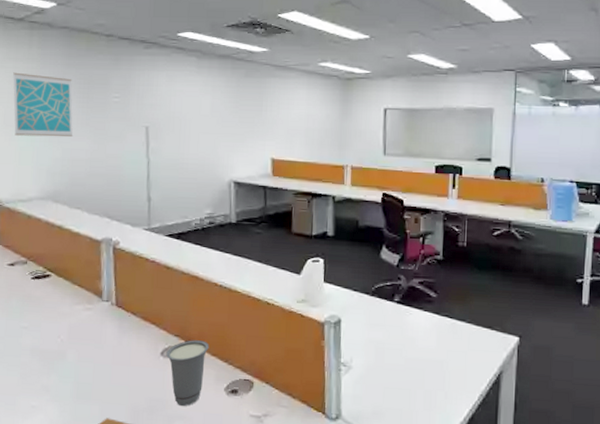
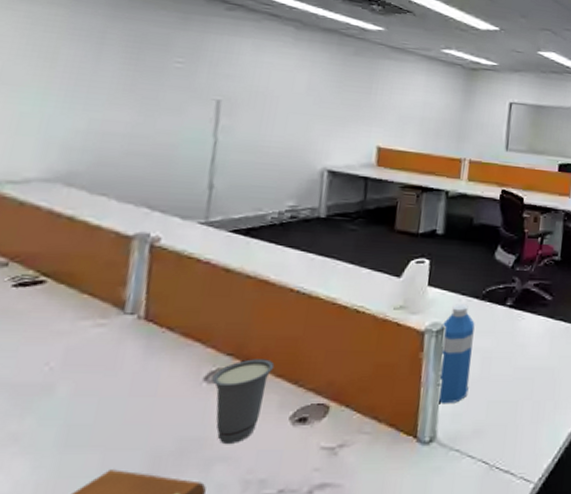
wall art: present [13,72,73,137] -> none [14,17,117,105]
water bottle: none [338,299,367,387] -> present [436,304,475,404]

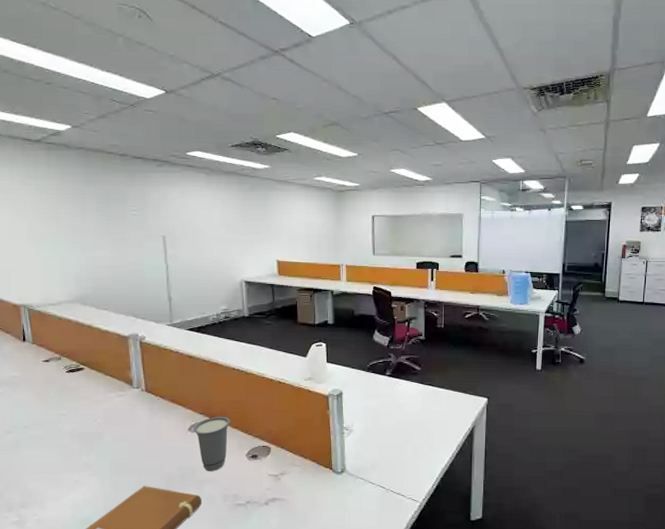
water bottle: present [436,304,475,404] -> none [340,375,365,447]

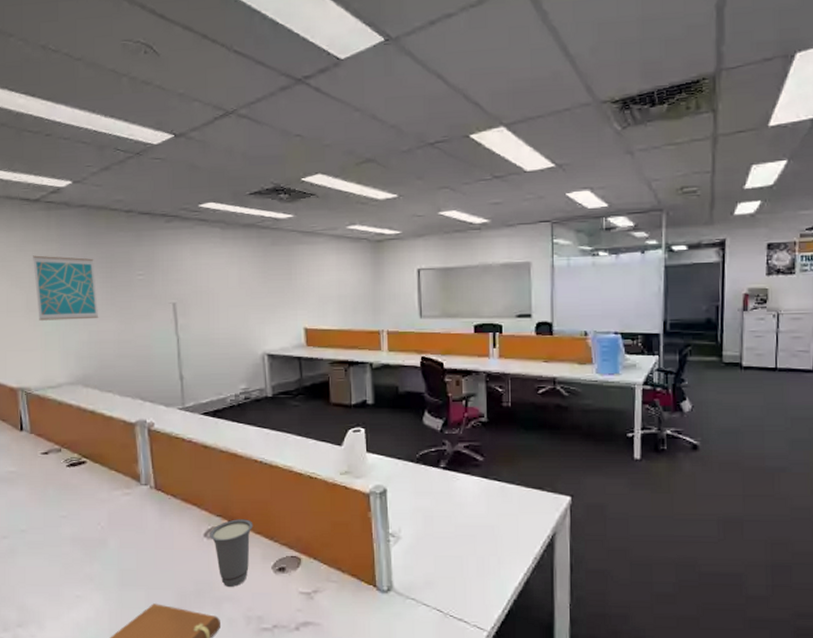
wall art: none [34,189,96,247] -> present [33,255,99,321]

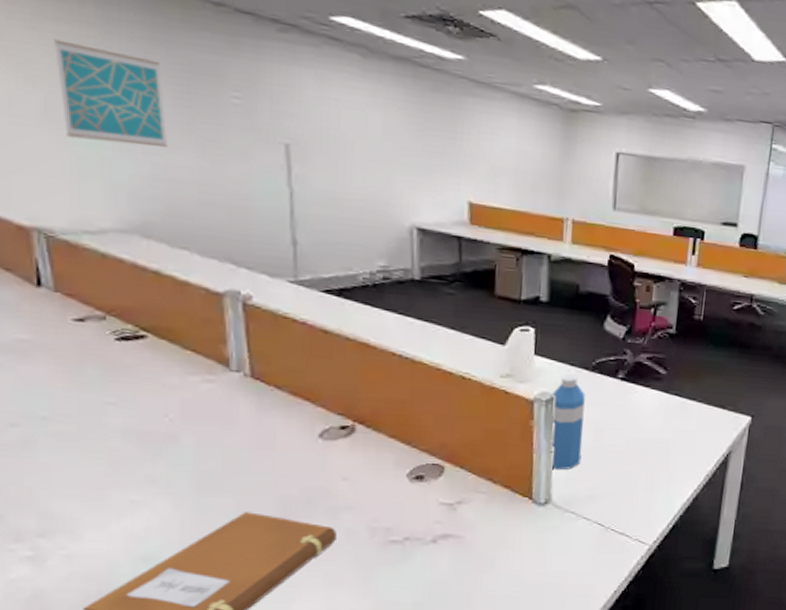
cup: present [210,519,253,587] -> none [327,419,386,495]
water bottle: none [383,468,416,558] -> present [549,374,586,470]

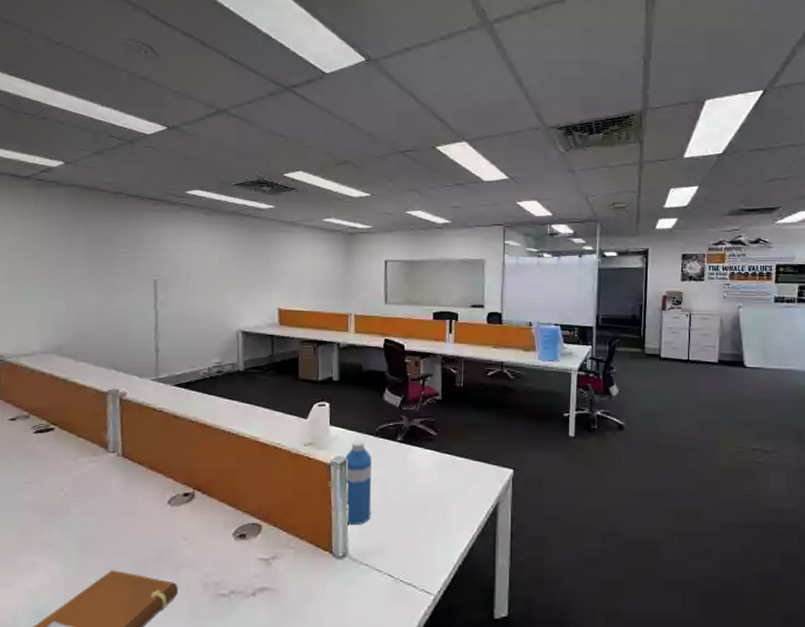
wall art: present [54,39,169,147] -> none [17,228,80,292]

